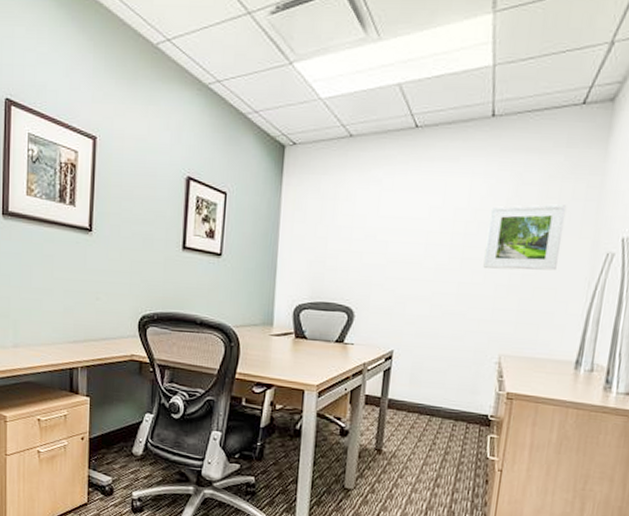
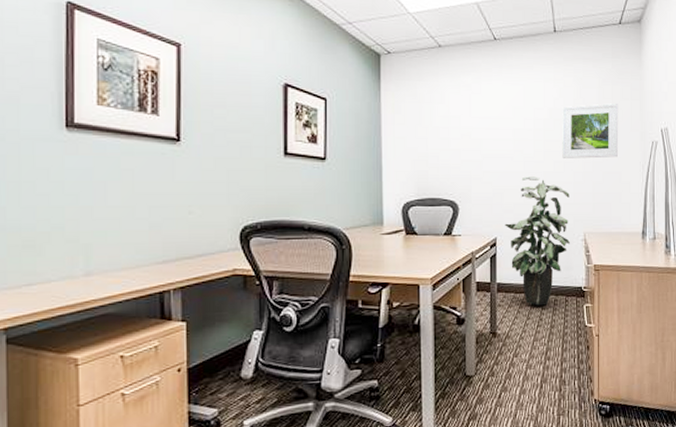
indoor plant: none [404,286,487,430] -> present [504,176,570,306]

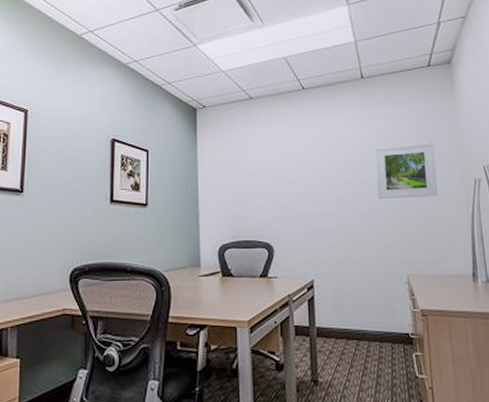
indoor plant: present [504,176,570,306] -> none [321,217,392,353]

